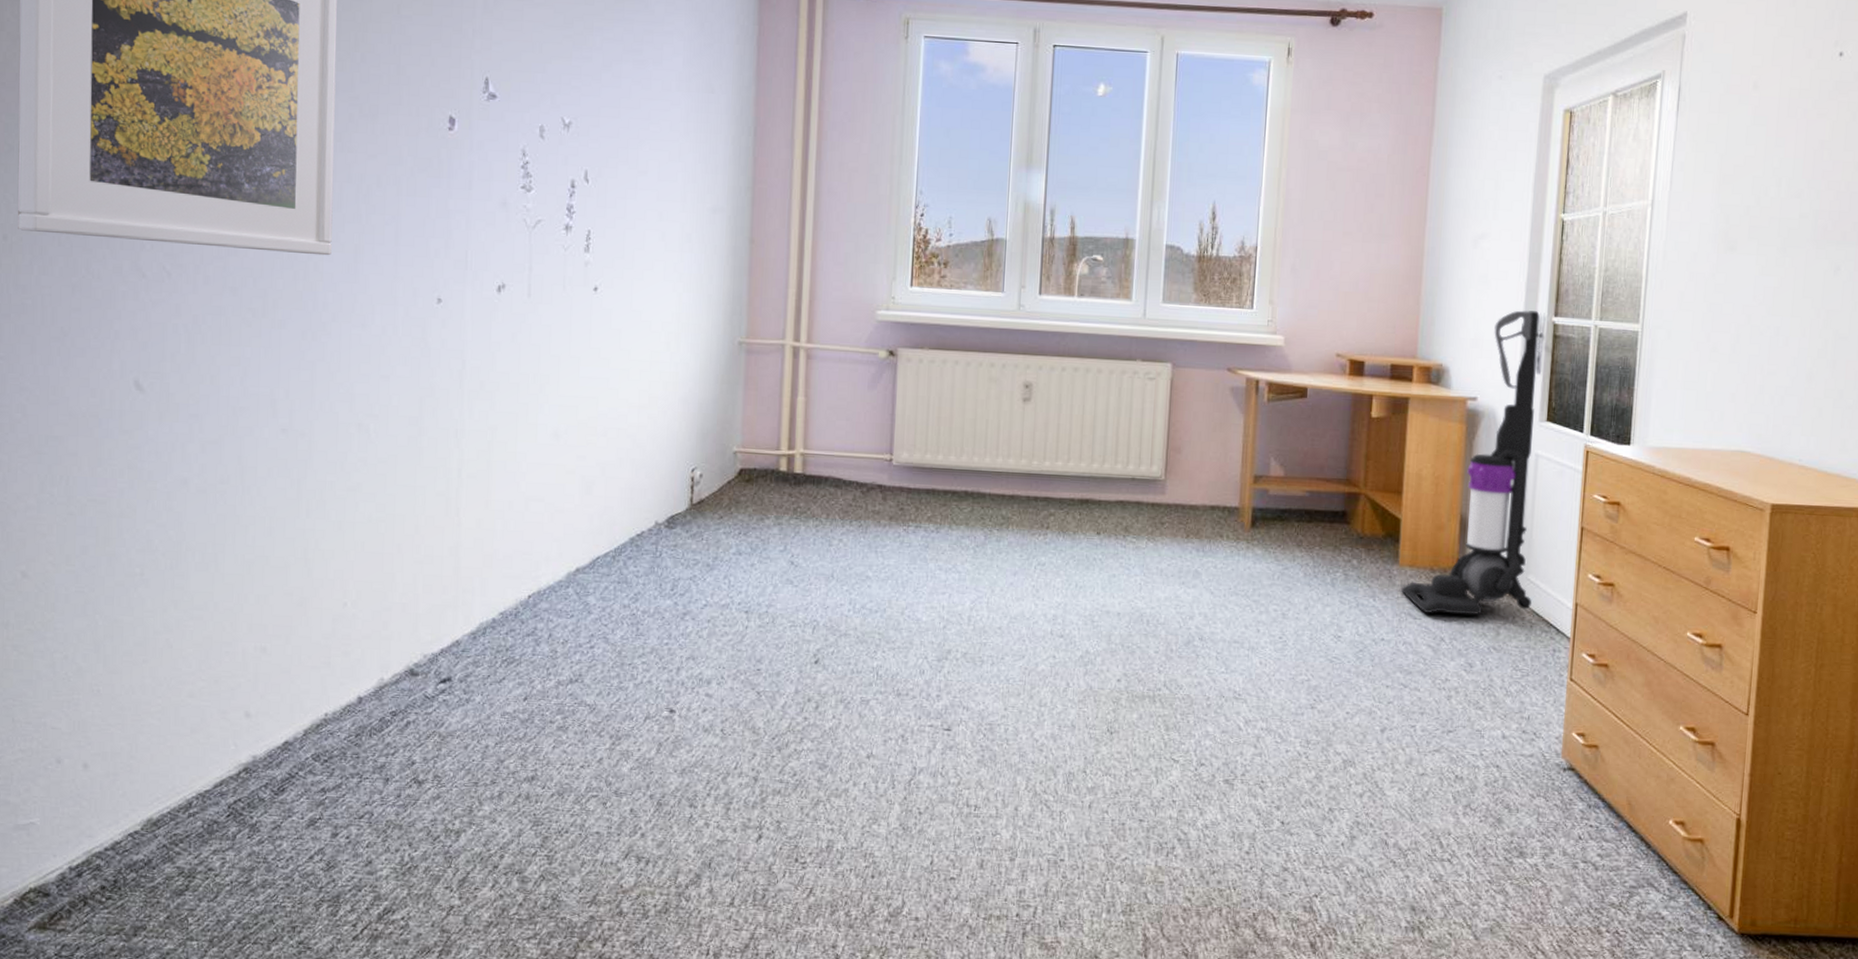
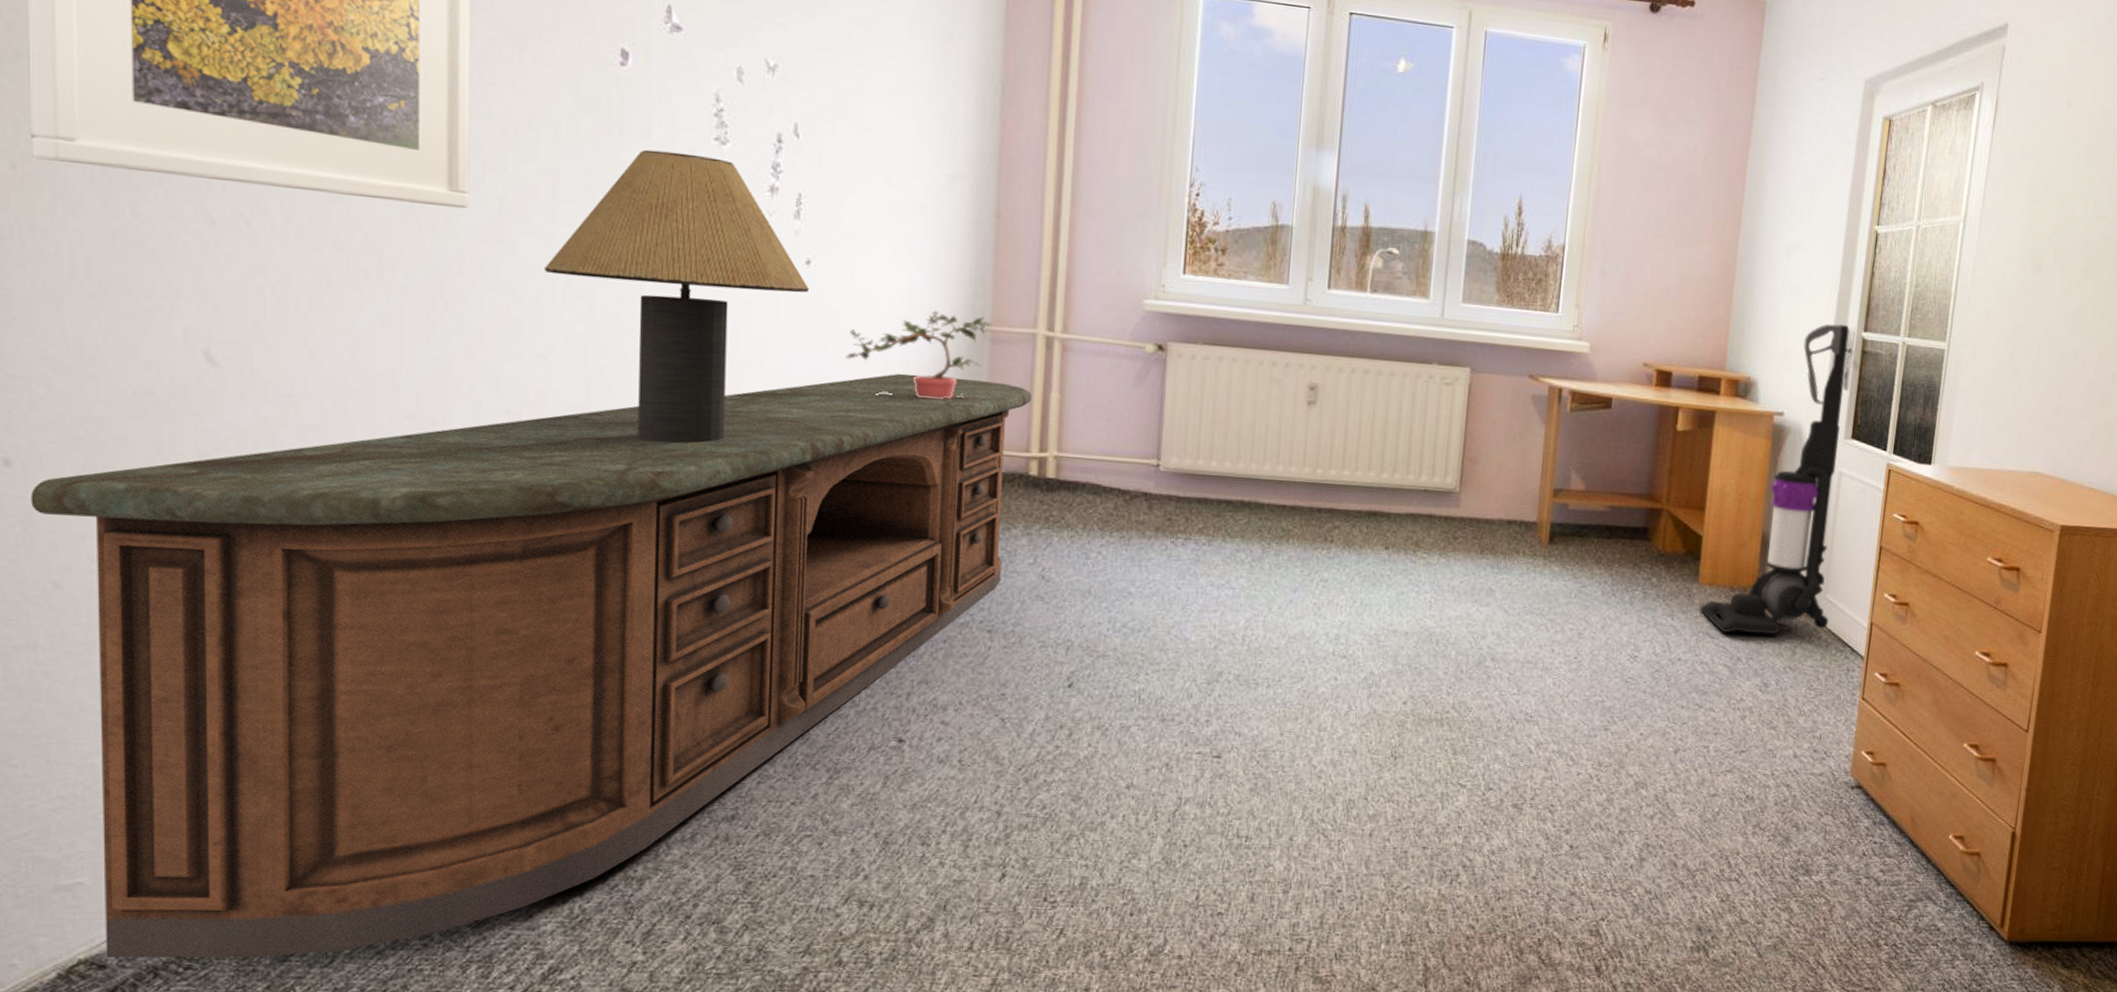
sideboard: none [8,382,781,892] -> present [30,373,1032,959]
table lamp: none [389,199,597,449] -> present [545,149,810,444]
potted plant: none [626,327,747,405] -> present [845,311,992,399]

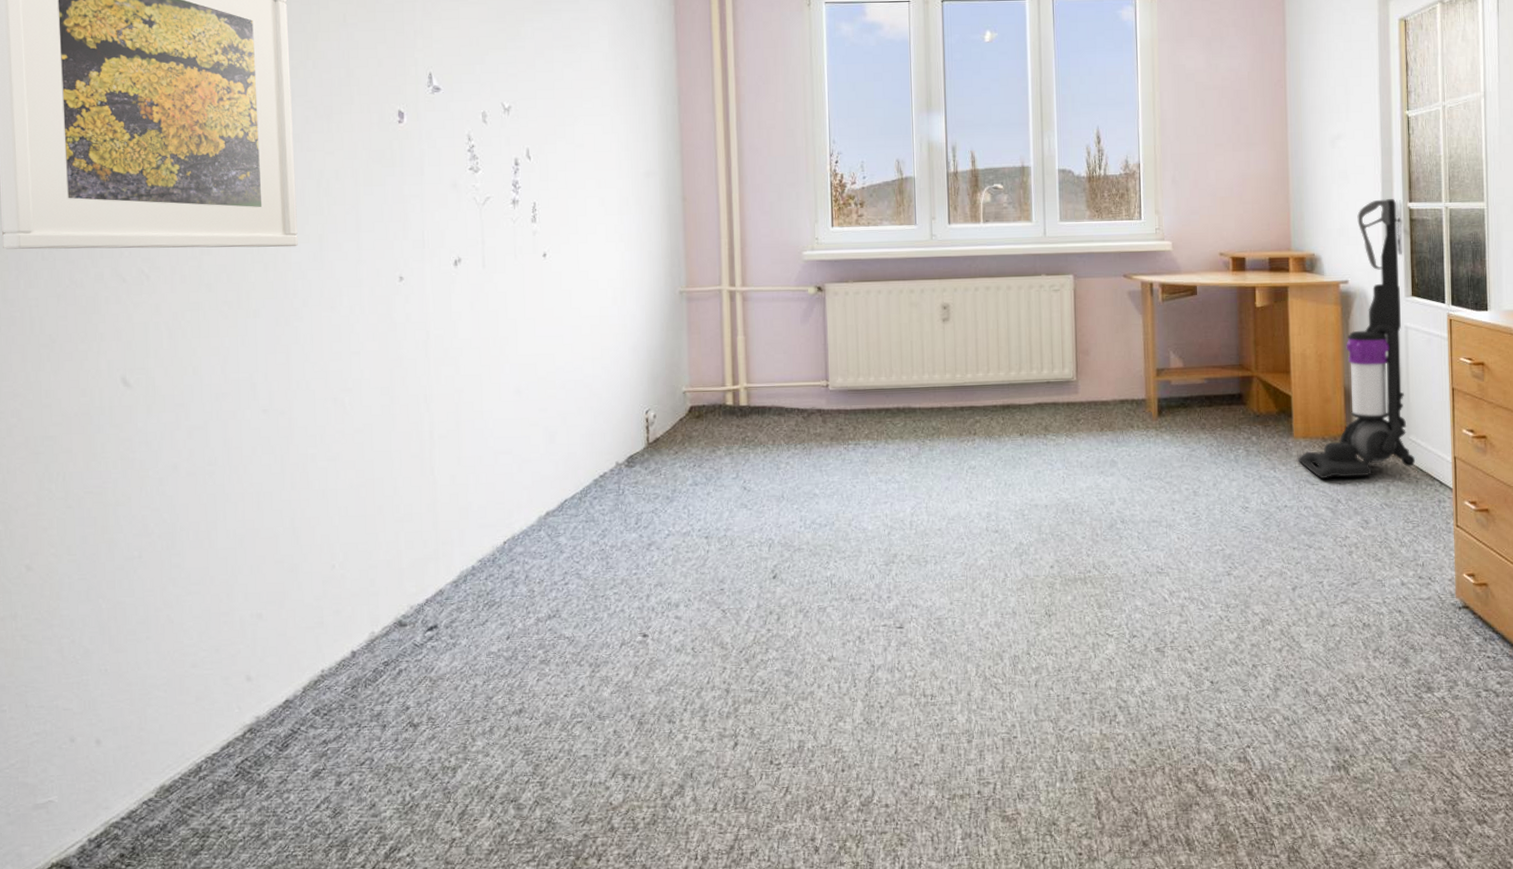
sideboard: present [30,373,1032,959] -> none [9,332,723,860]
table lamp: present [545,149,810,444] -> none [354,183,547,411]
potted plant: present [845,311,992,399] -> none [578,281,687,354]

